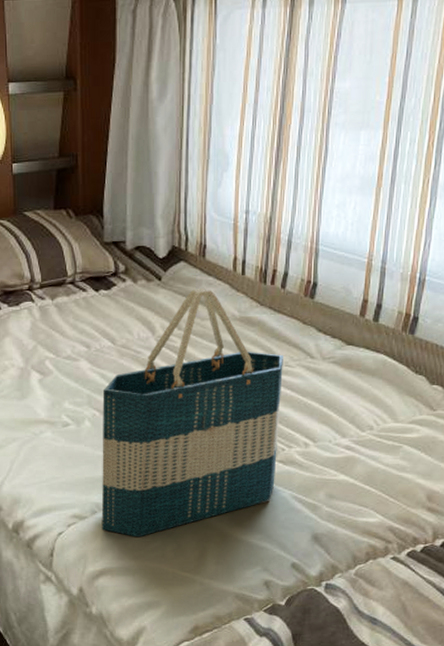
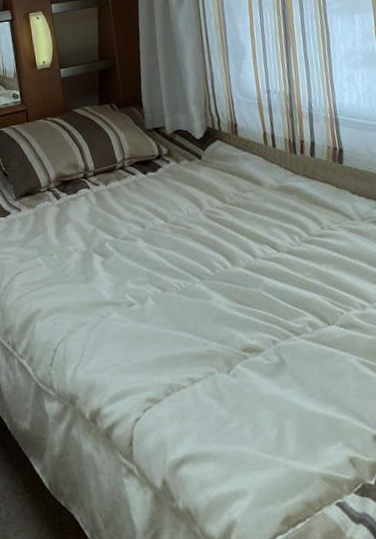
tote bag: present [101,288,283,537] -> none [161,162,340,419]

